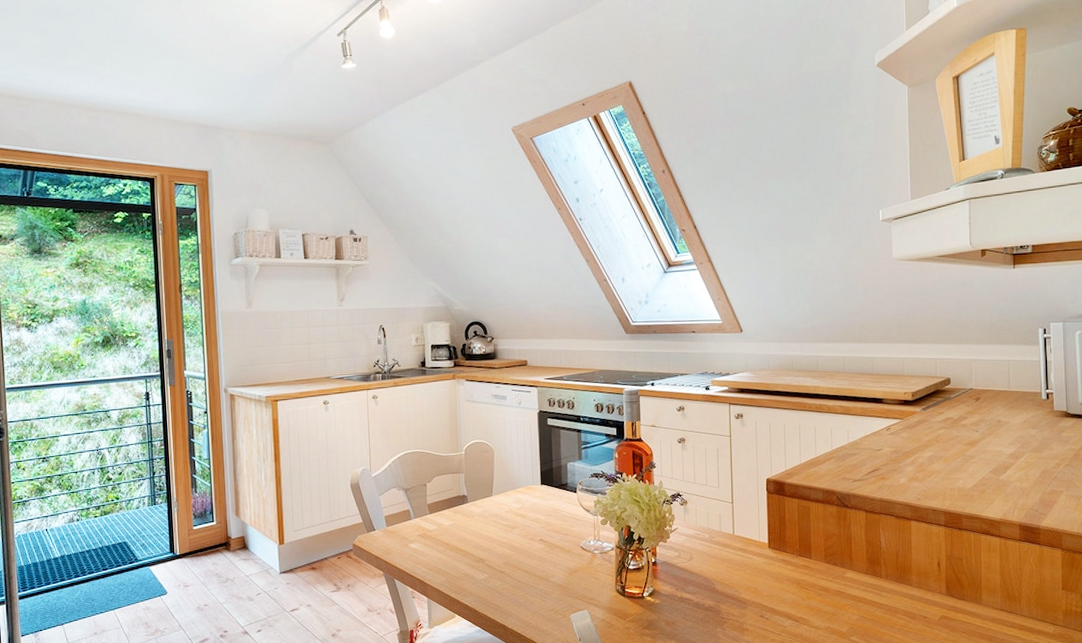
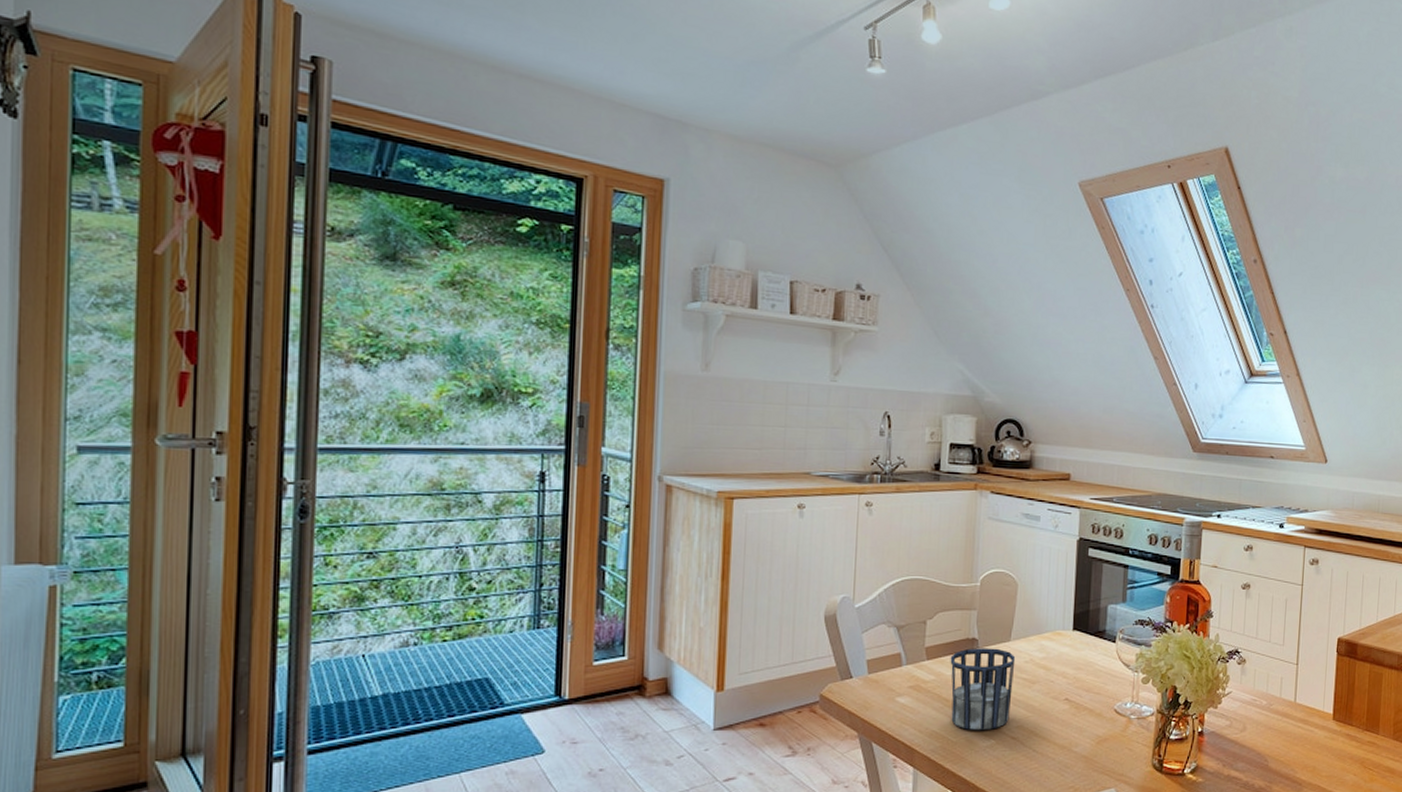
cup: none [447,502,498,568] -> present [950,648,1016,731]

